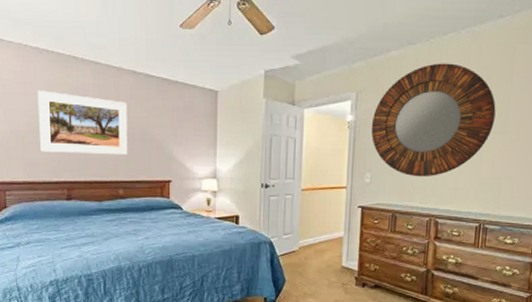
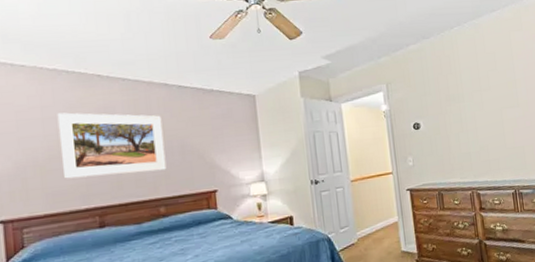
home mirror: present [371,63,496,177] -> none [404,51,508,155]

